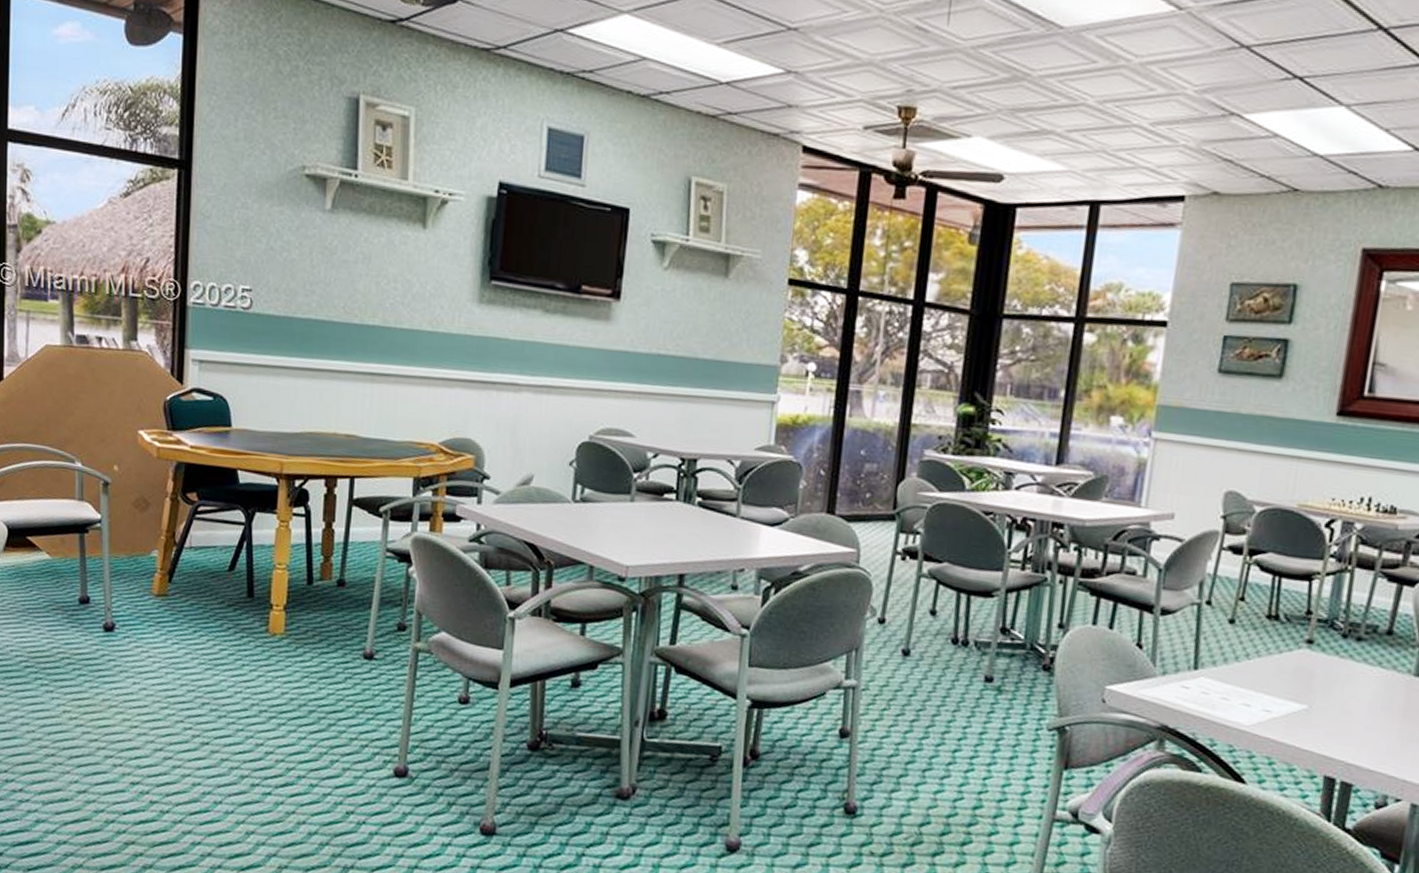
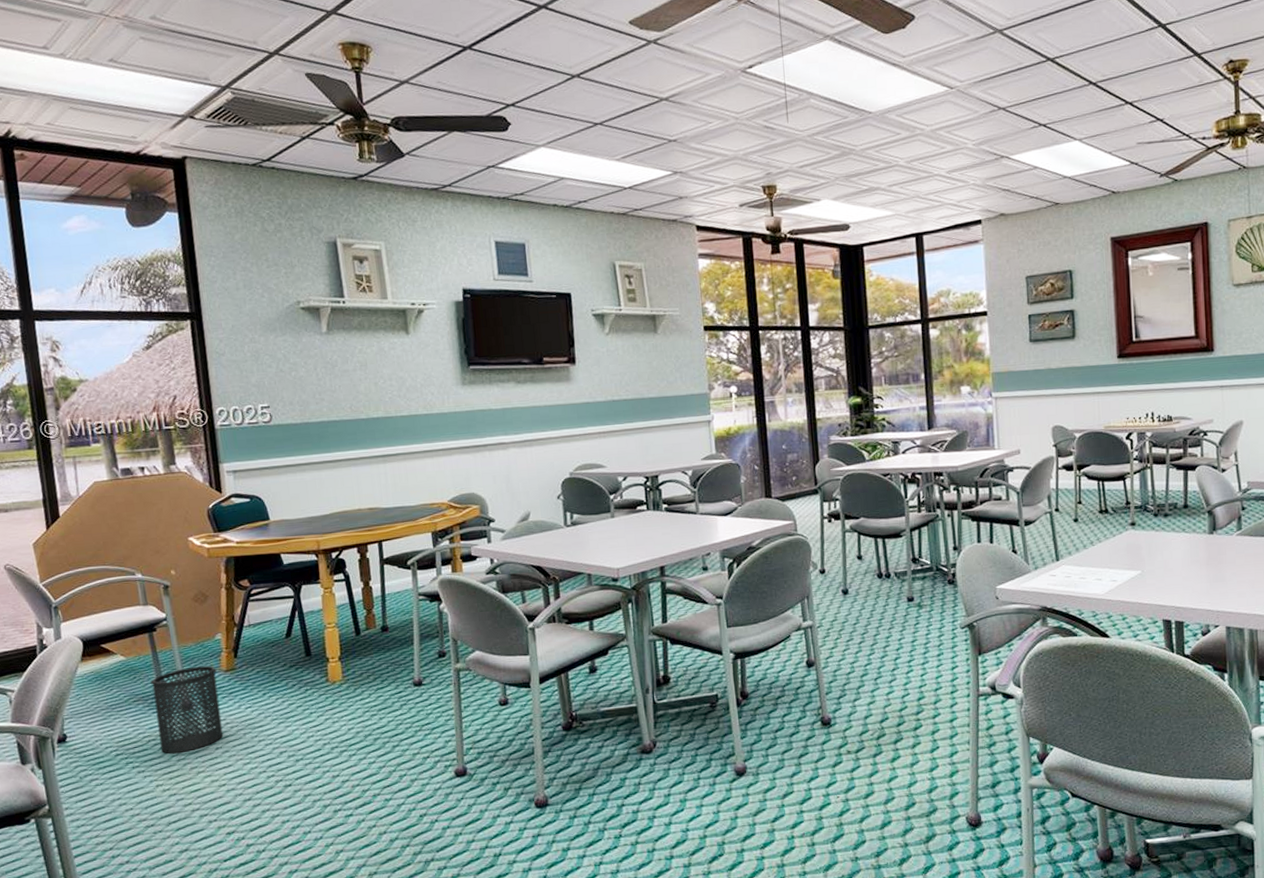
trash can: none [73,582,148,680] -> present [149,665,224,754]

